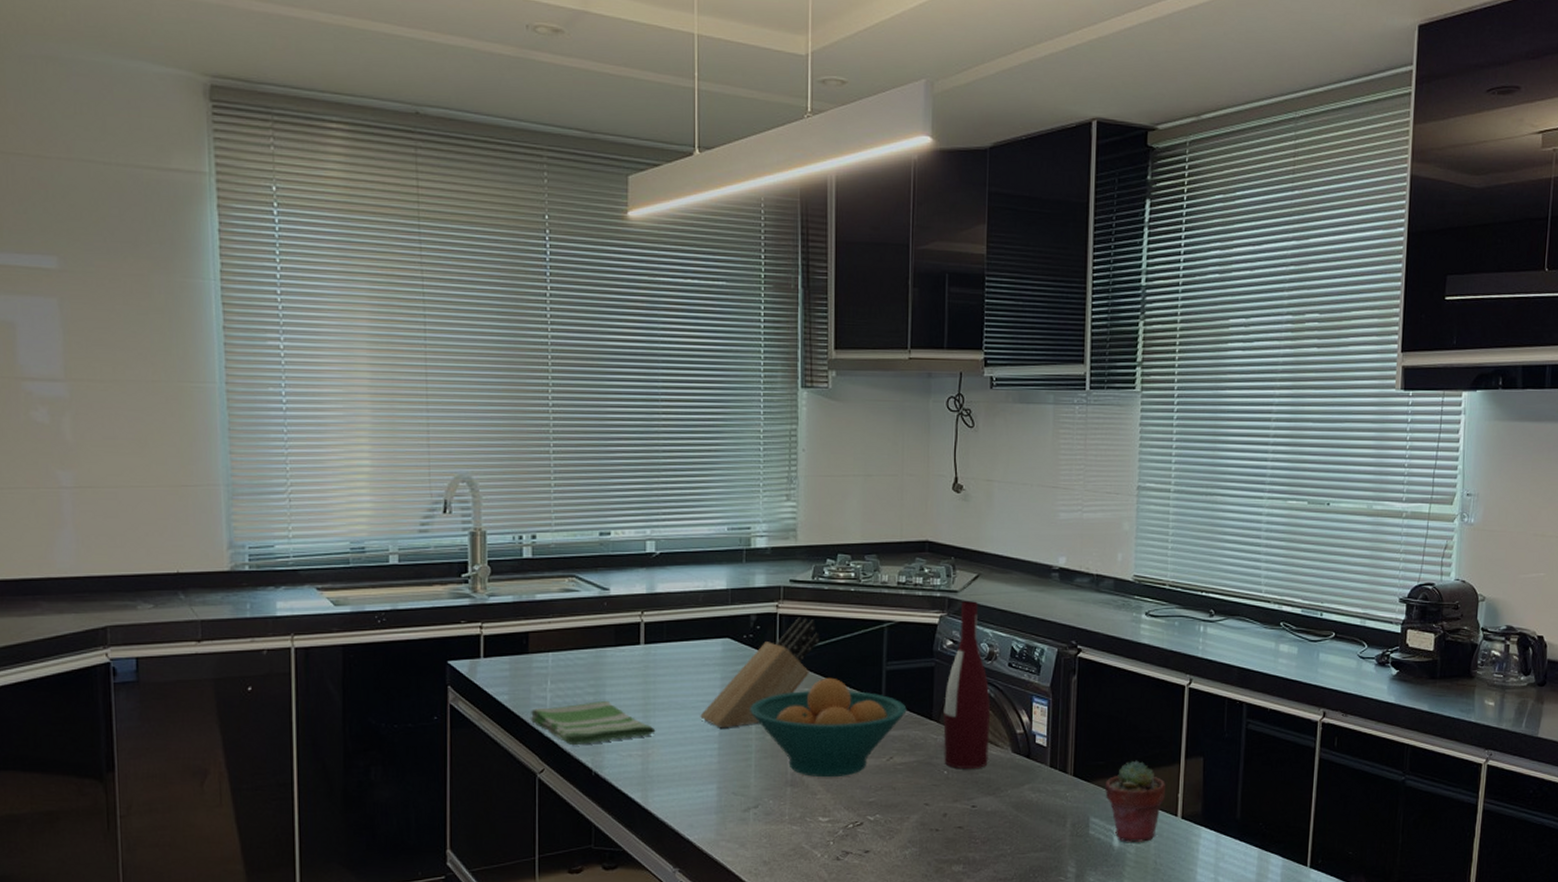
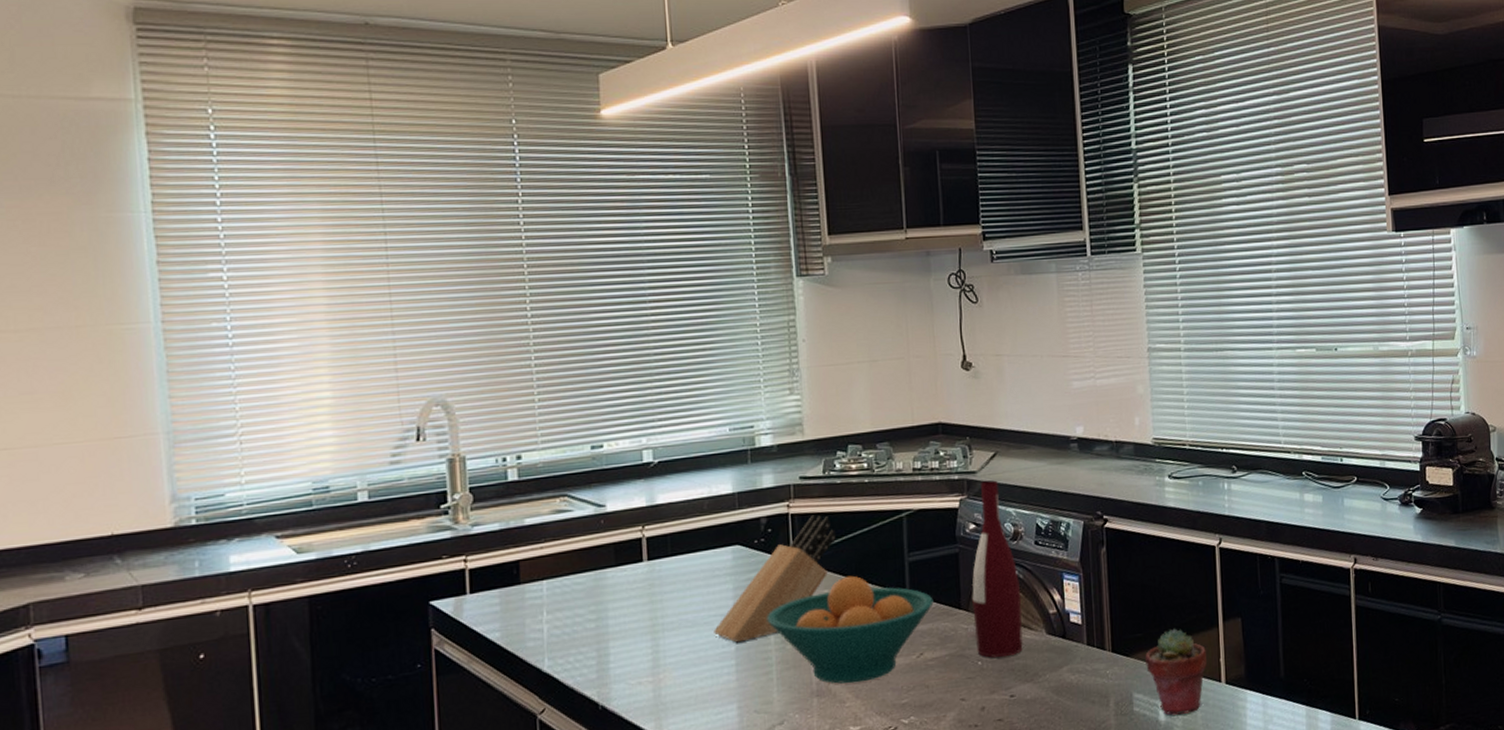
dish towel: present [530,700,656,746] -> none [525,625,666,680]

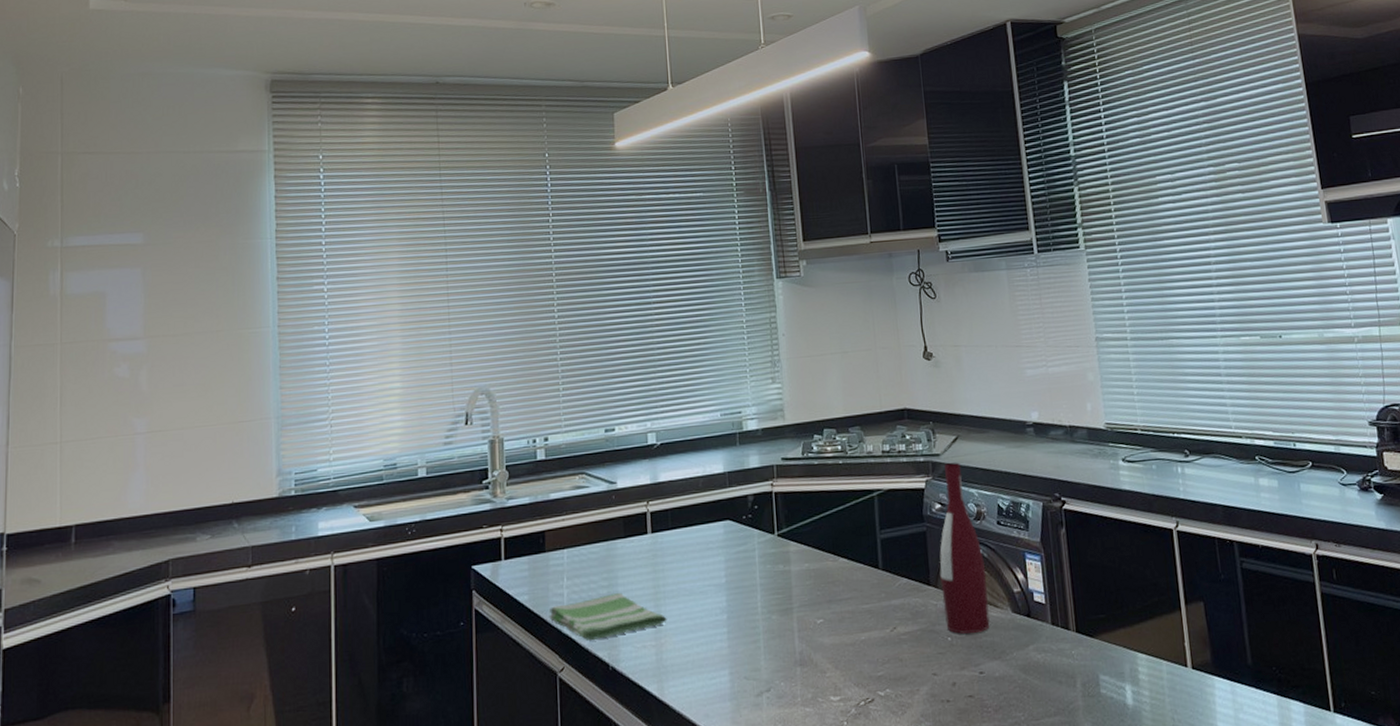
dish towel: none [525,625,666,680] -> present [549,592,667,641]
knife block: present [713,515,836,643] -> none [708,493,815,612]
fruit bowl: present [767,575,934,684] -> none [754,551,905,655]
potted succulent: present [1145,628,1207,715] -> none [1109,610,1172,699]

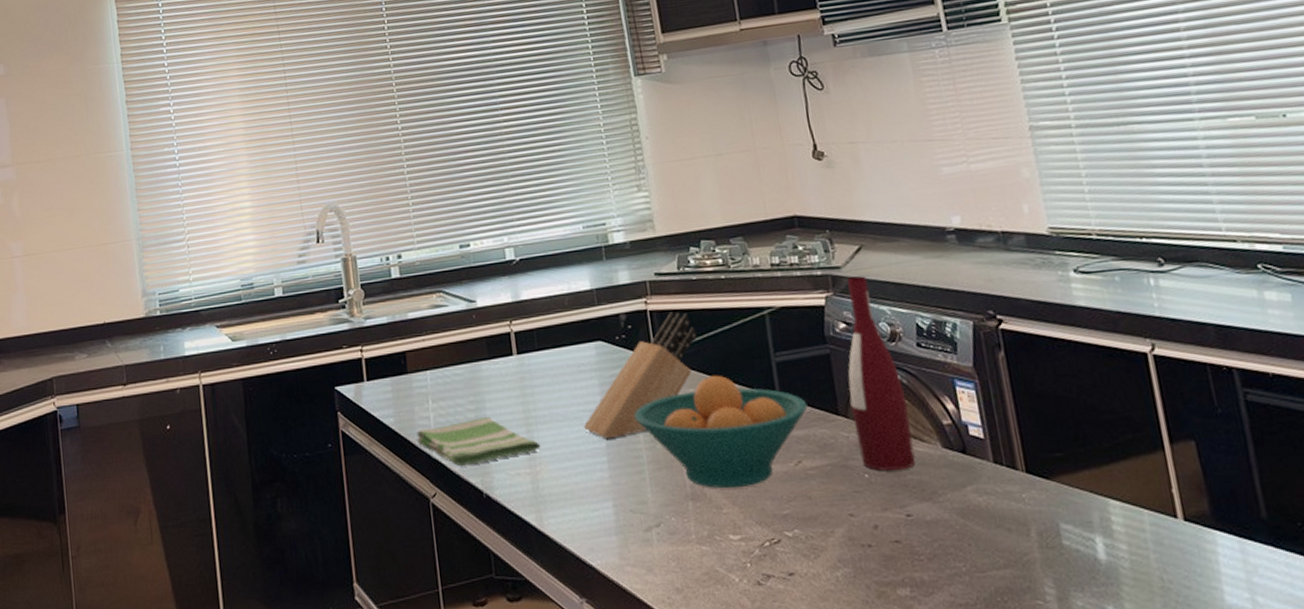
knife block: none [708,493,815,612] -> present [583,311,697,439]
fruit bowl: none [754,551,905,655] -> present [634,375,808,489]

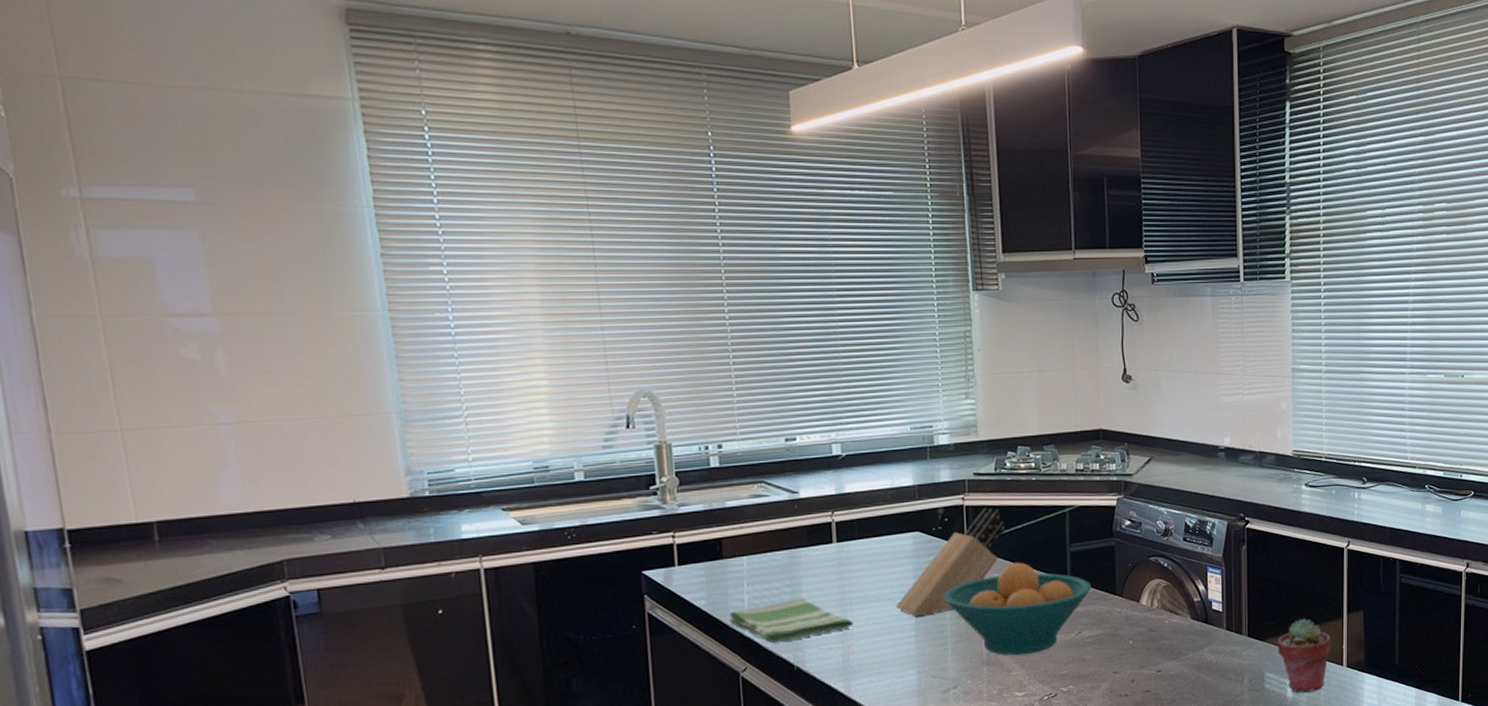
wine bottle: present [847,276,916,471] -> none [1126,483,1170,638]
potted succulent: none [1070,449,1155,554] -> present [1277,618,1331,692]

